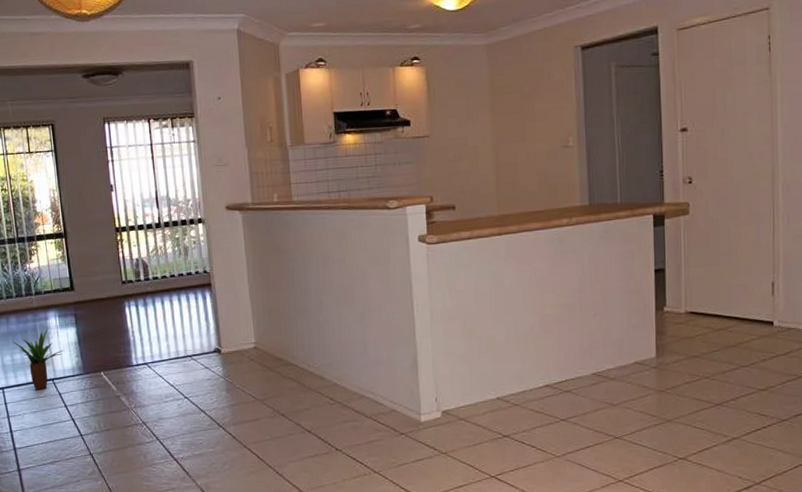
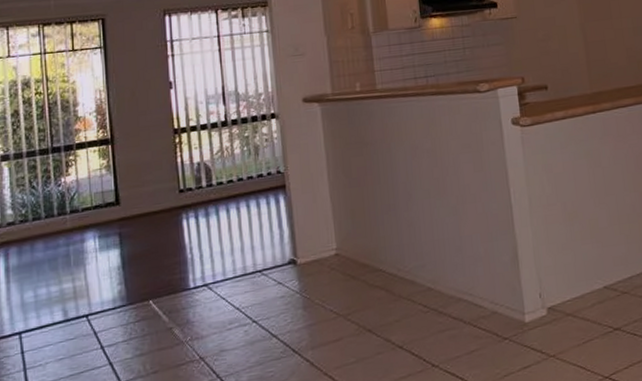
potted plant: present [12,328,65,390] -> none [37,252,105,331]

